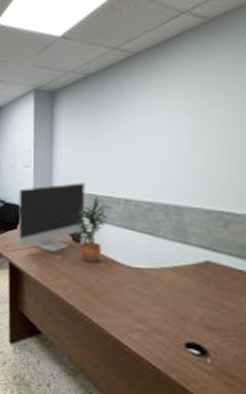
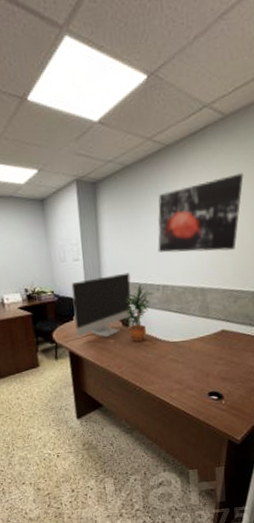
wall art: none [120,77,235,164] -> present [157,173,244,253]

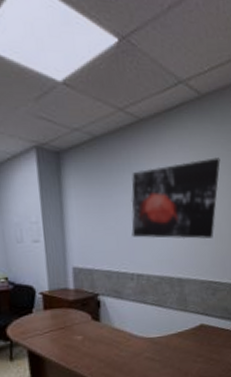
computer monitor: present [71,272,131,338] -> none [30,258,102,334]
potted plant: present [123,285,153,342] -> none [93,273,127,338]

